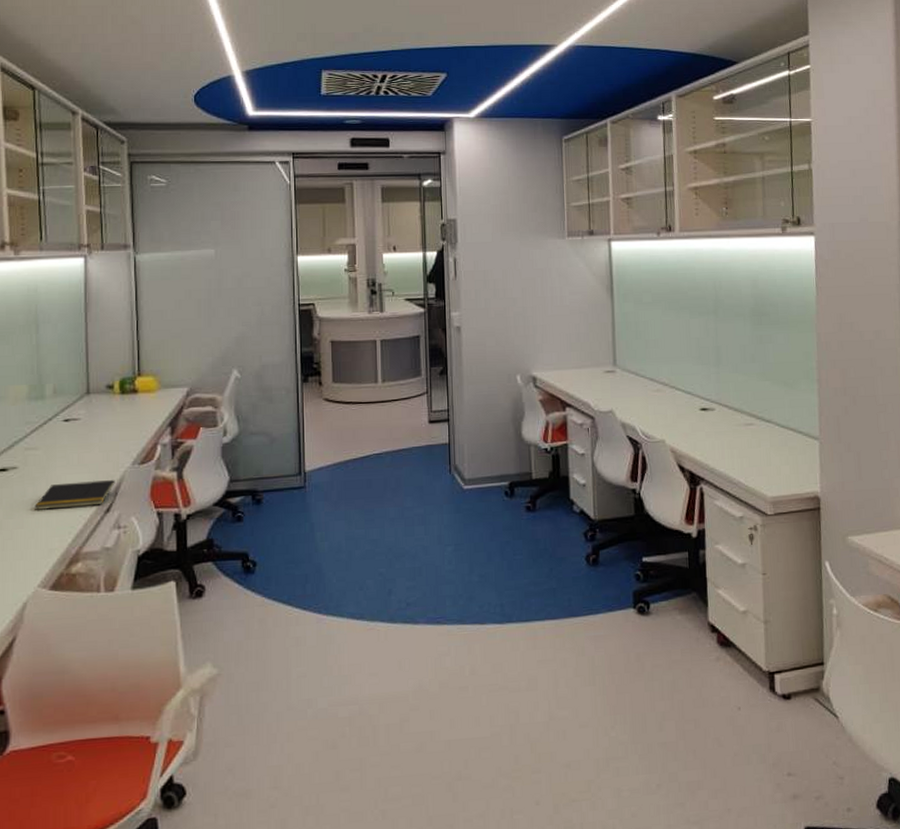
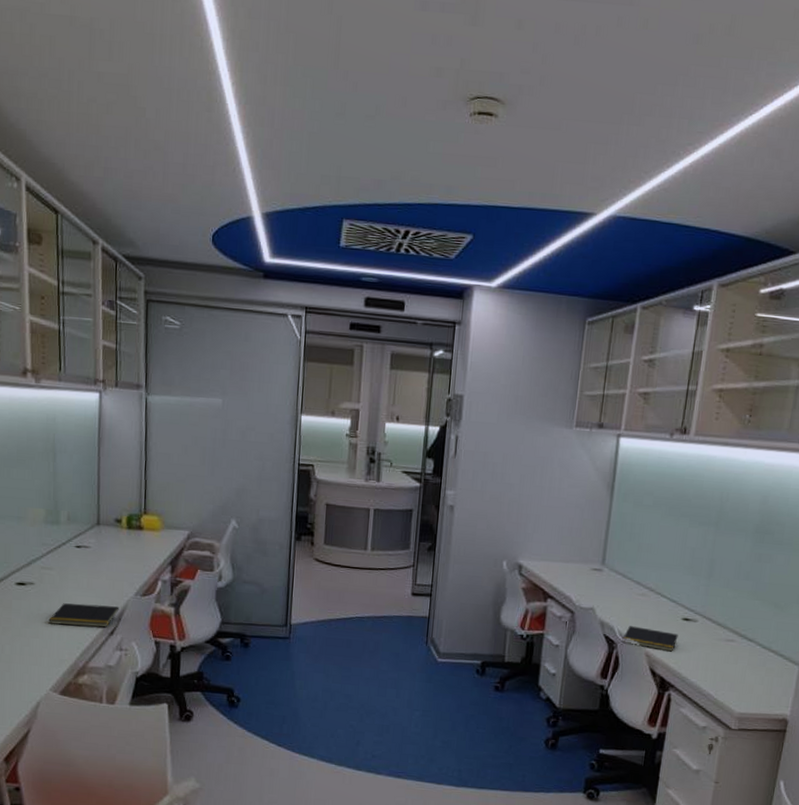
notepad: none [645,423,699,444] -> present [622,626,678,652]

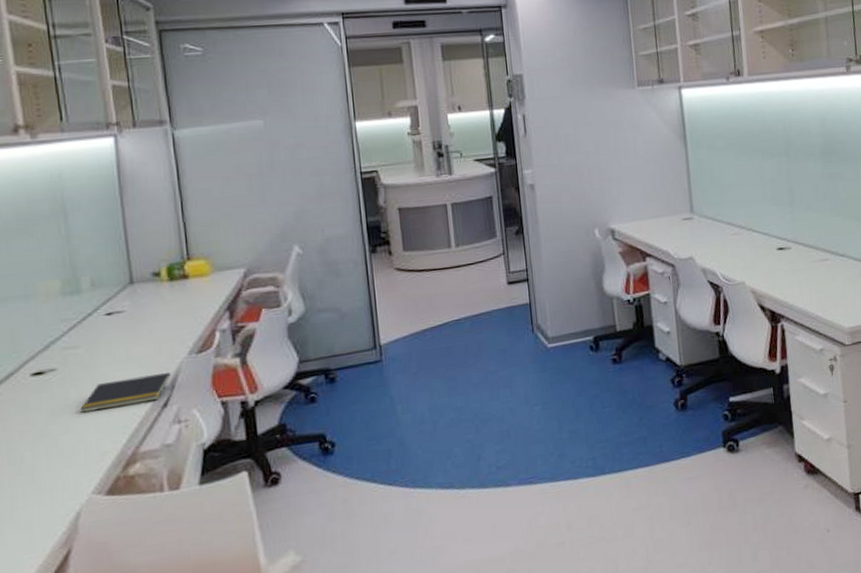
notepad: present [622,626,678,652] -> none [726,264,777,285]

